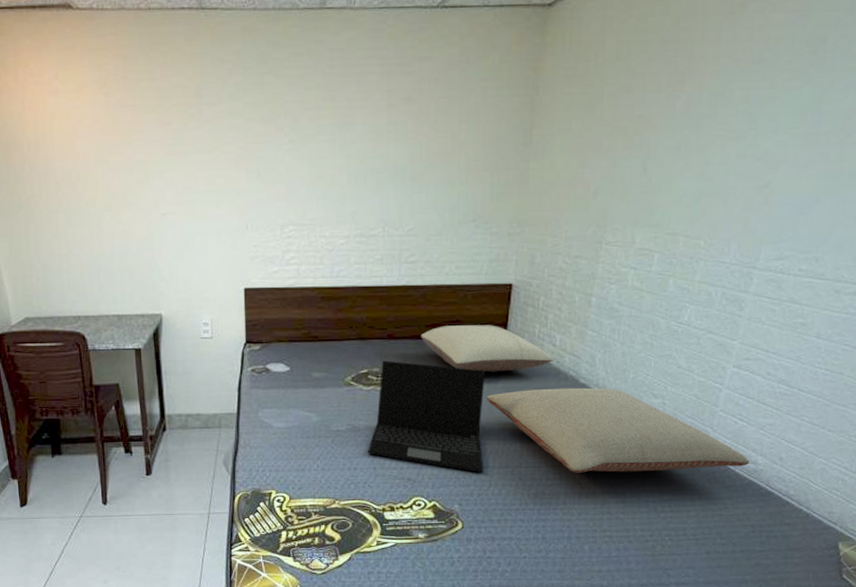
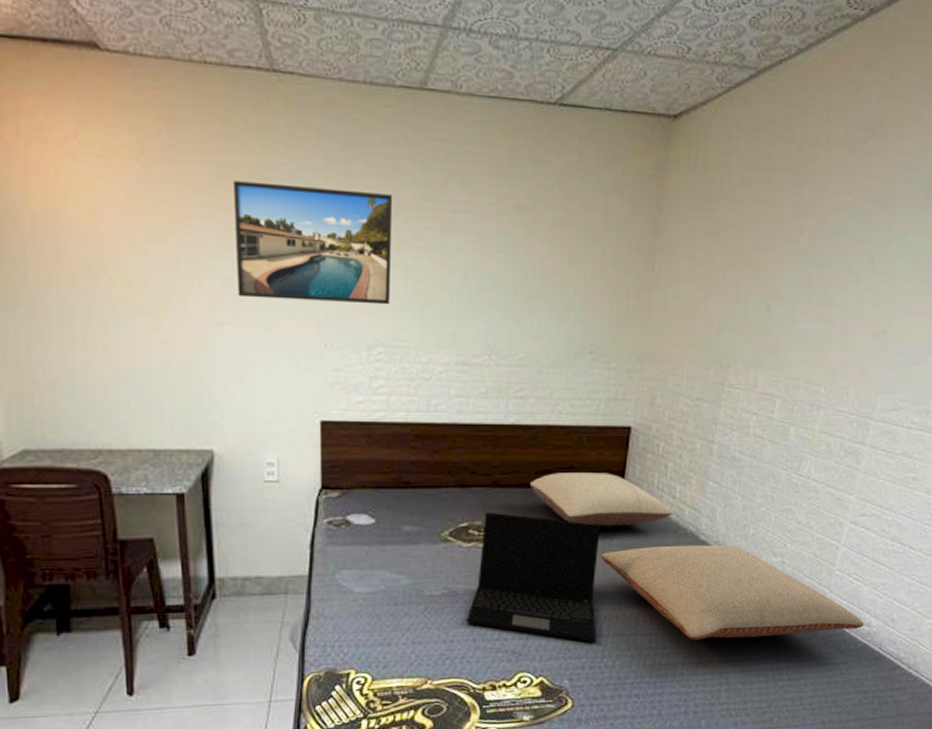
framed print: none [173,98,299,192] -> present [234,180,393,305]

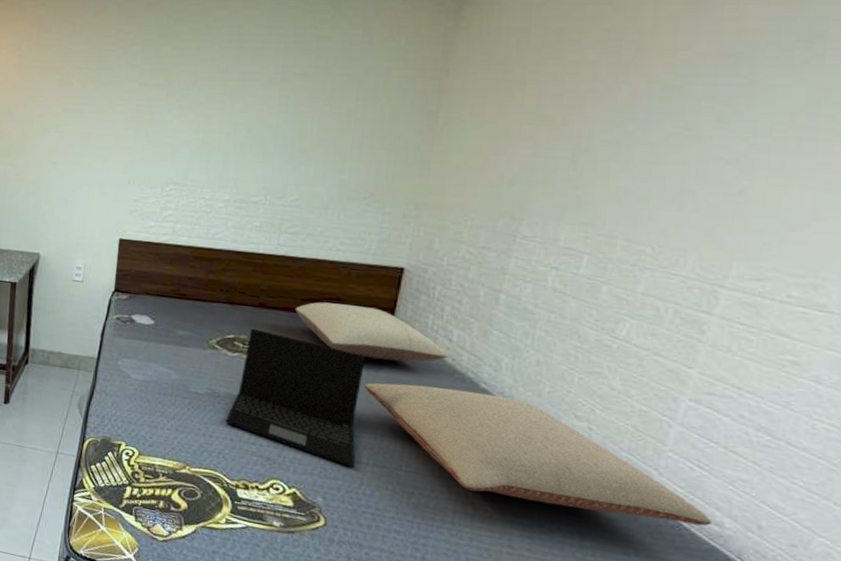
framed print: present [234,180,393,305] -> none [69,64,193,153]

